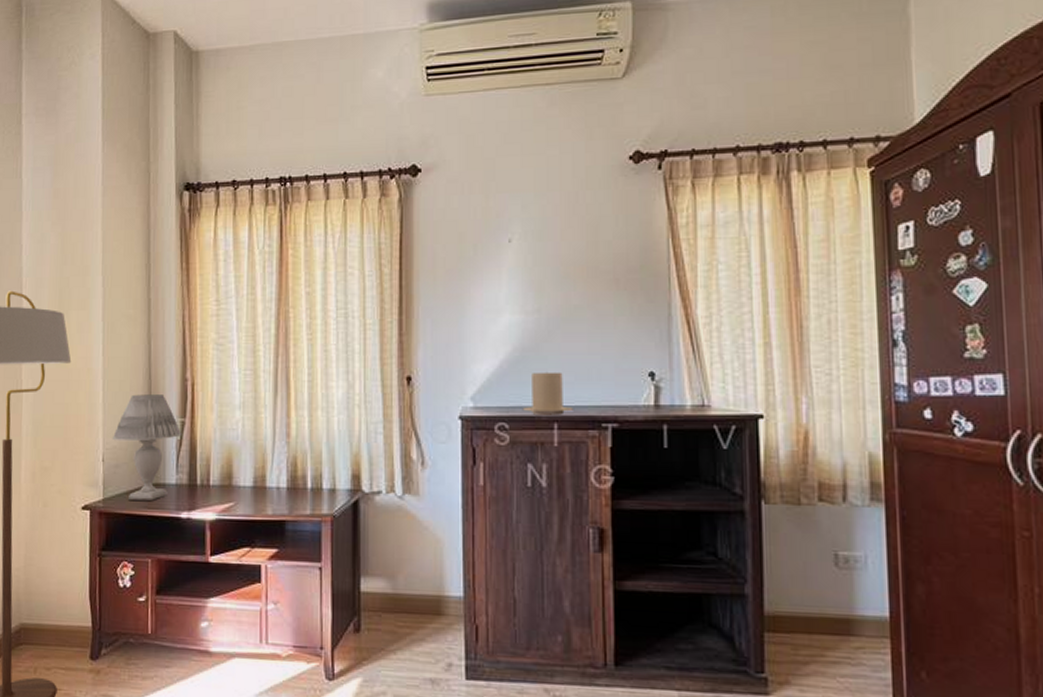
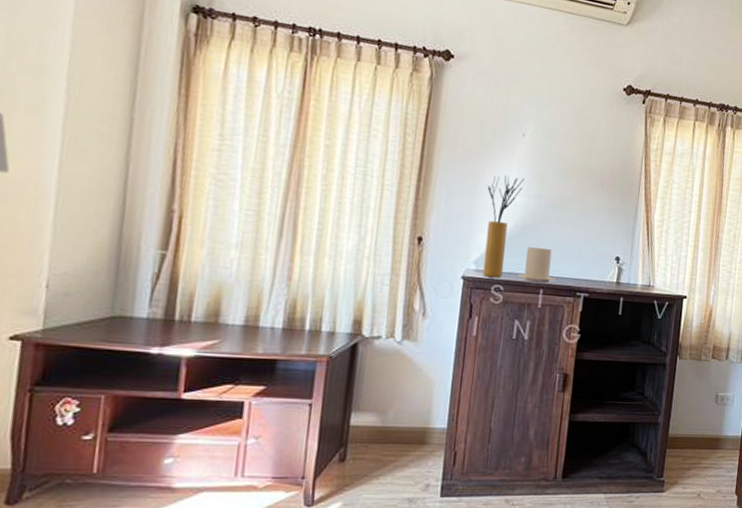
table lamp: present [112,394,182,502] -> none [62,218,161,335]
vase: none [475,291,518,415] -> present [482,175,525,278]

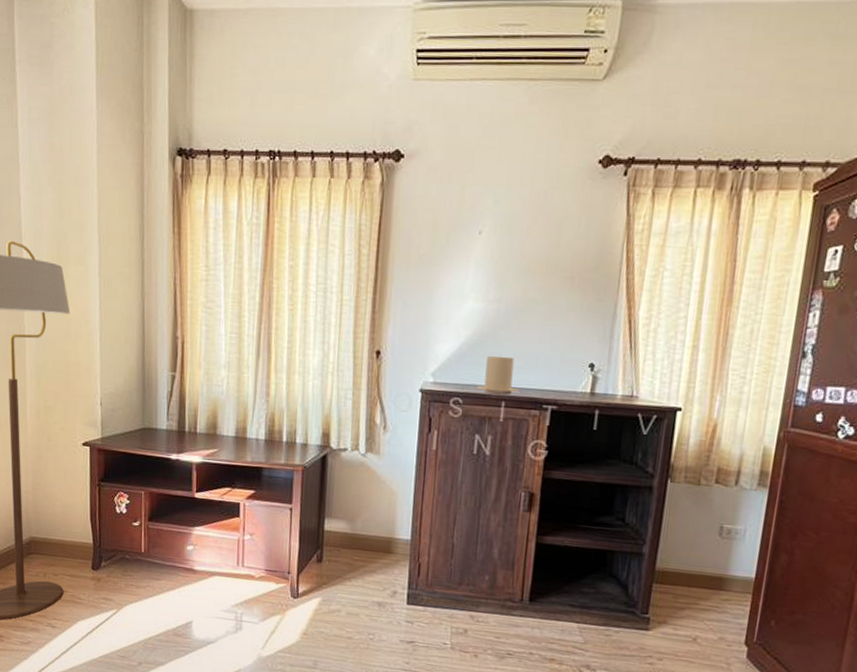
vase: present [482,175,525,278] -> none [440,279,483,391]

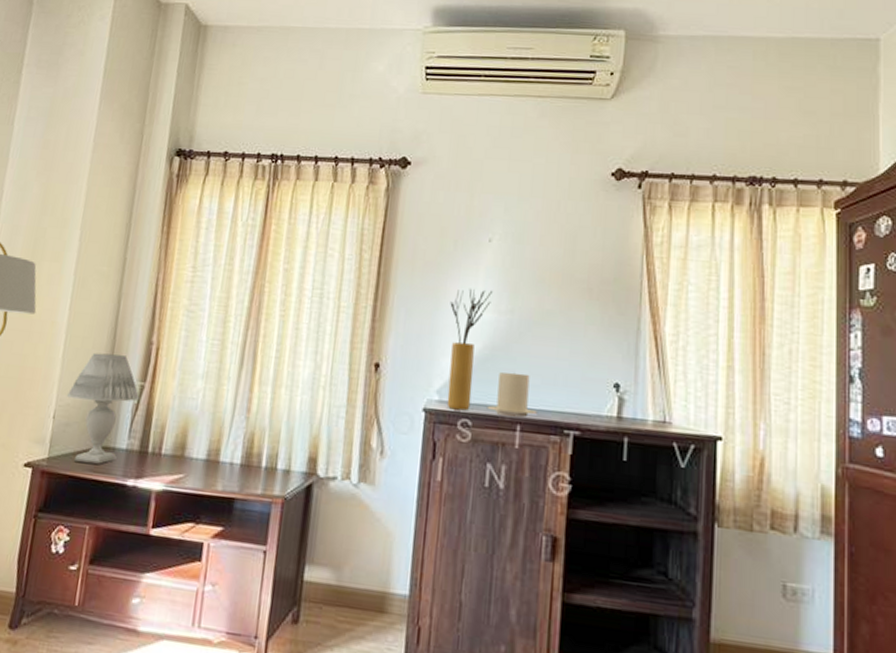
table lamp: none [108,347,173,443] -> present [66,352,140,466]
vase: none [440,279,483,391] -> present [446,288,494,411]

